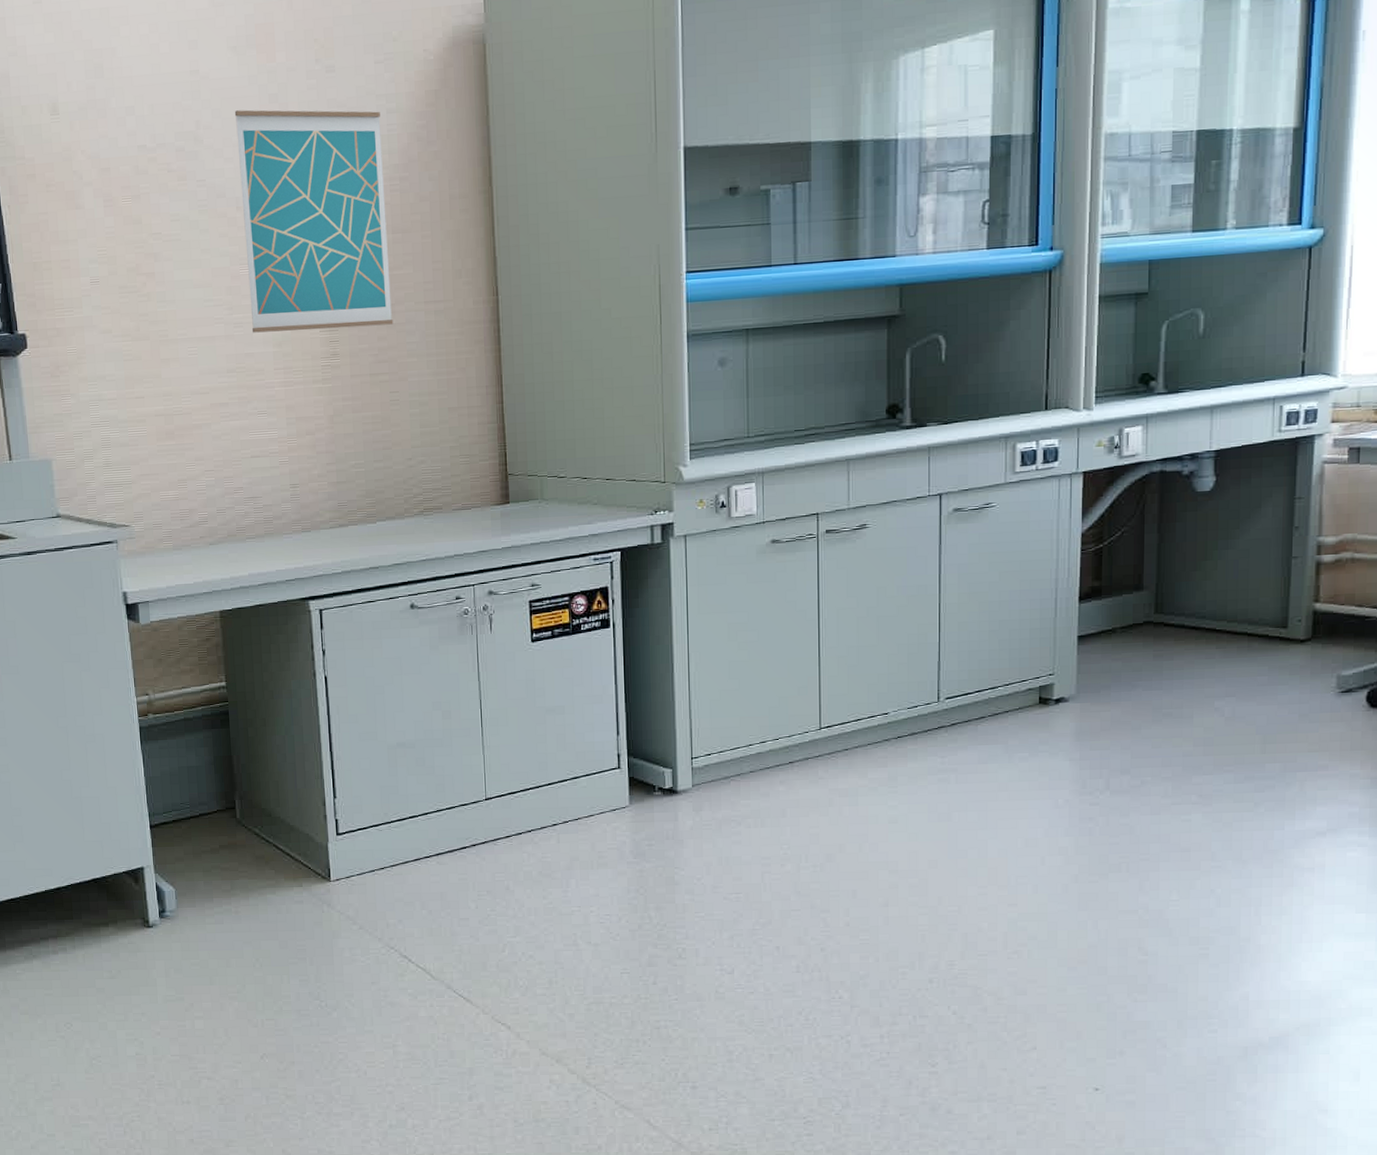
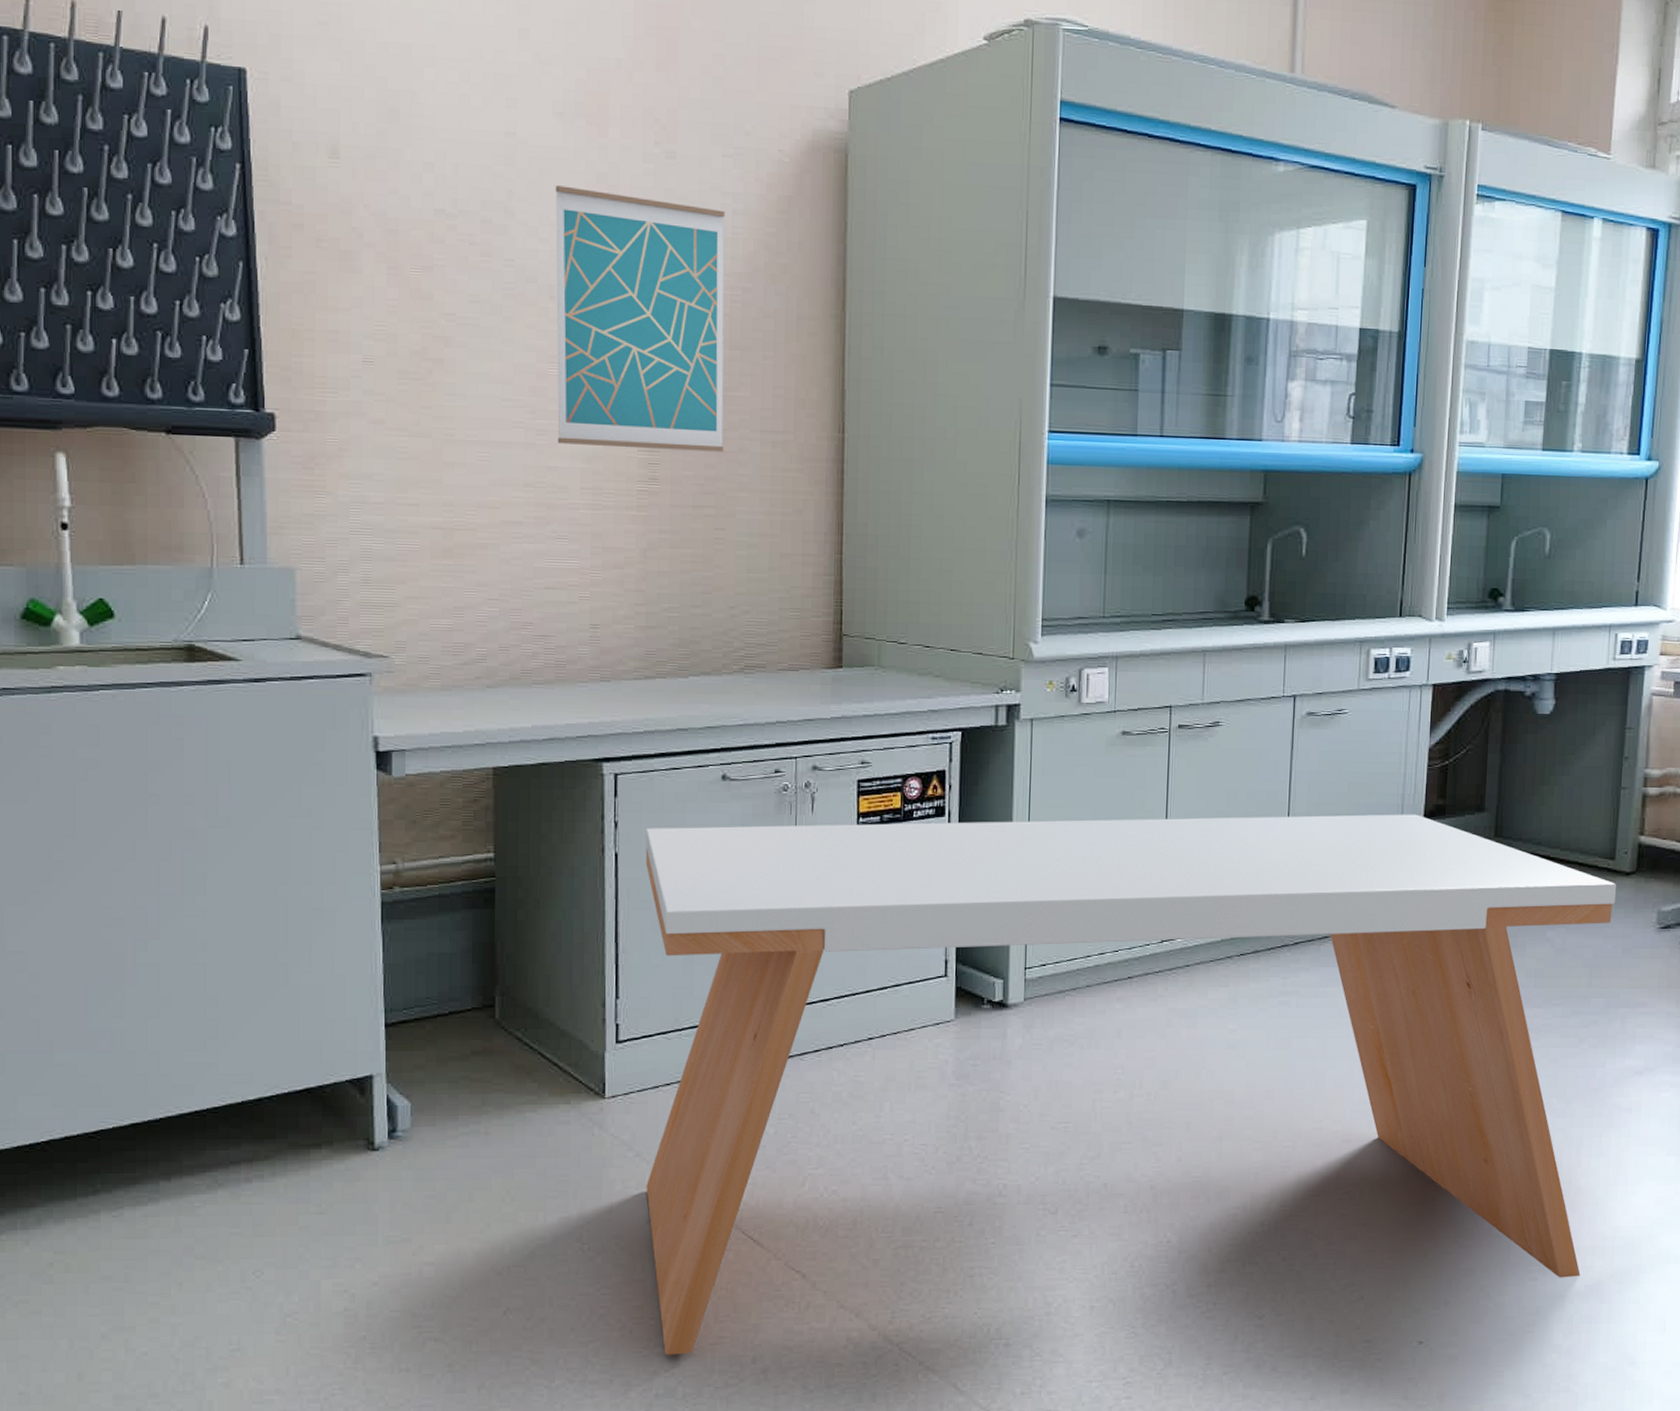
dining table: none [349,597,1291,1093] -> present [645,814,1617,1356]

